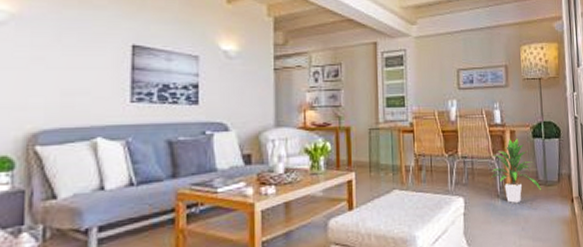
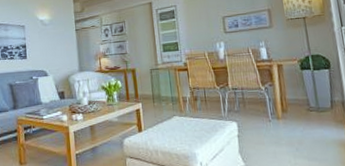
indoor plant: present [490,139,541,203] -> none [260,71,314,127]

